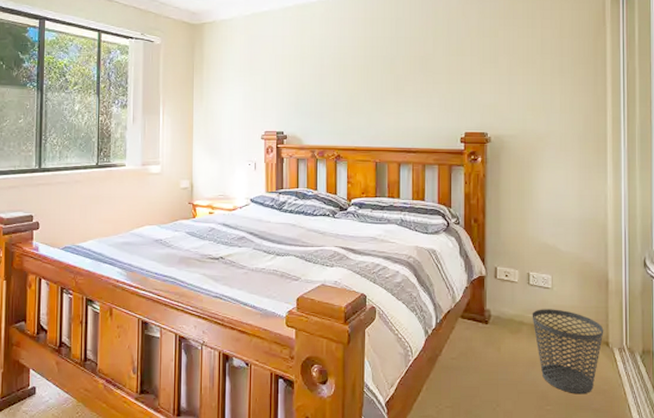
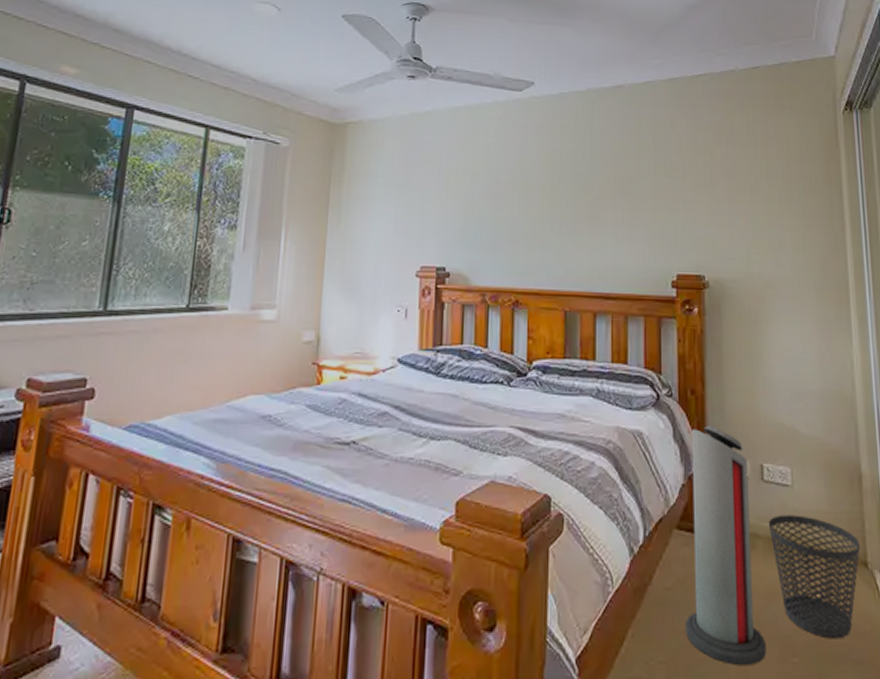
air purifier: none [466,245,527,411] -> present [686,425,767,667]

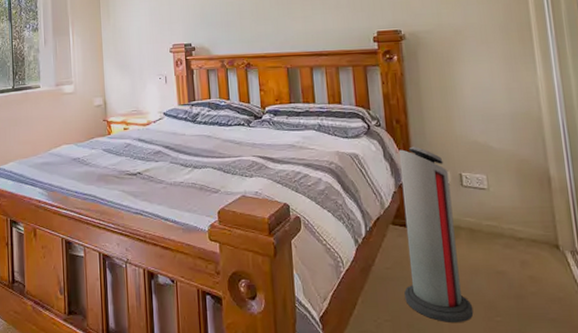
wastebasket: present [768,515,861,639] -> none [469,211,552,304]

